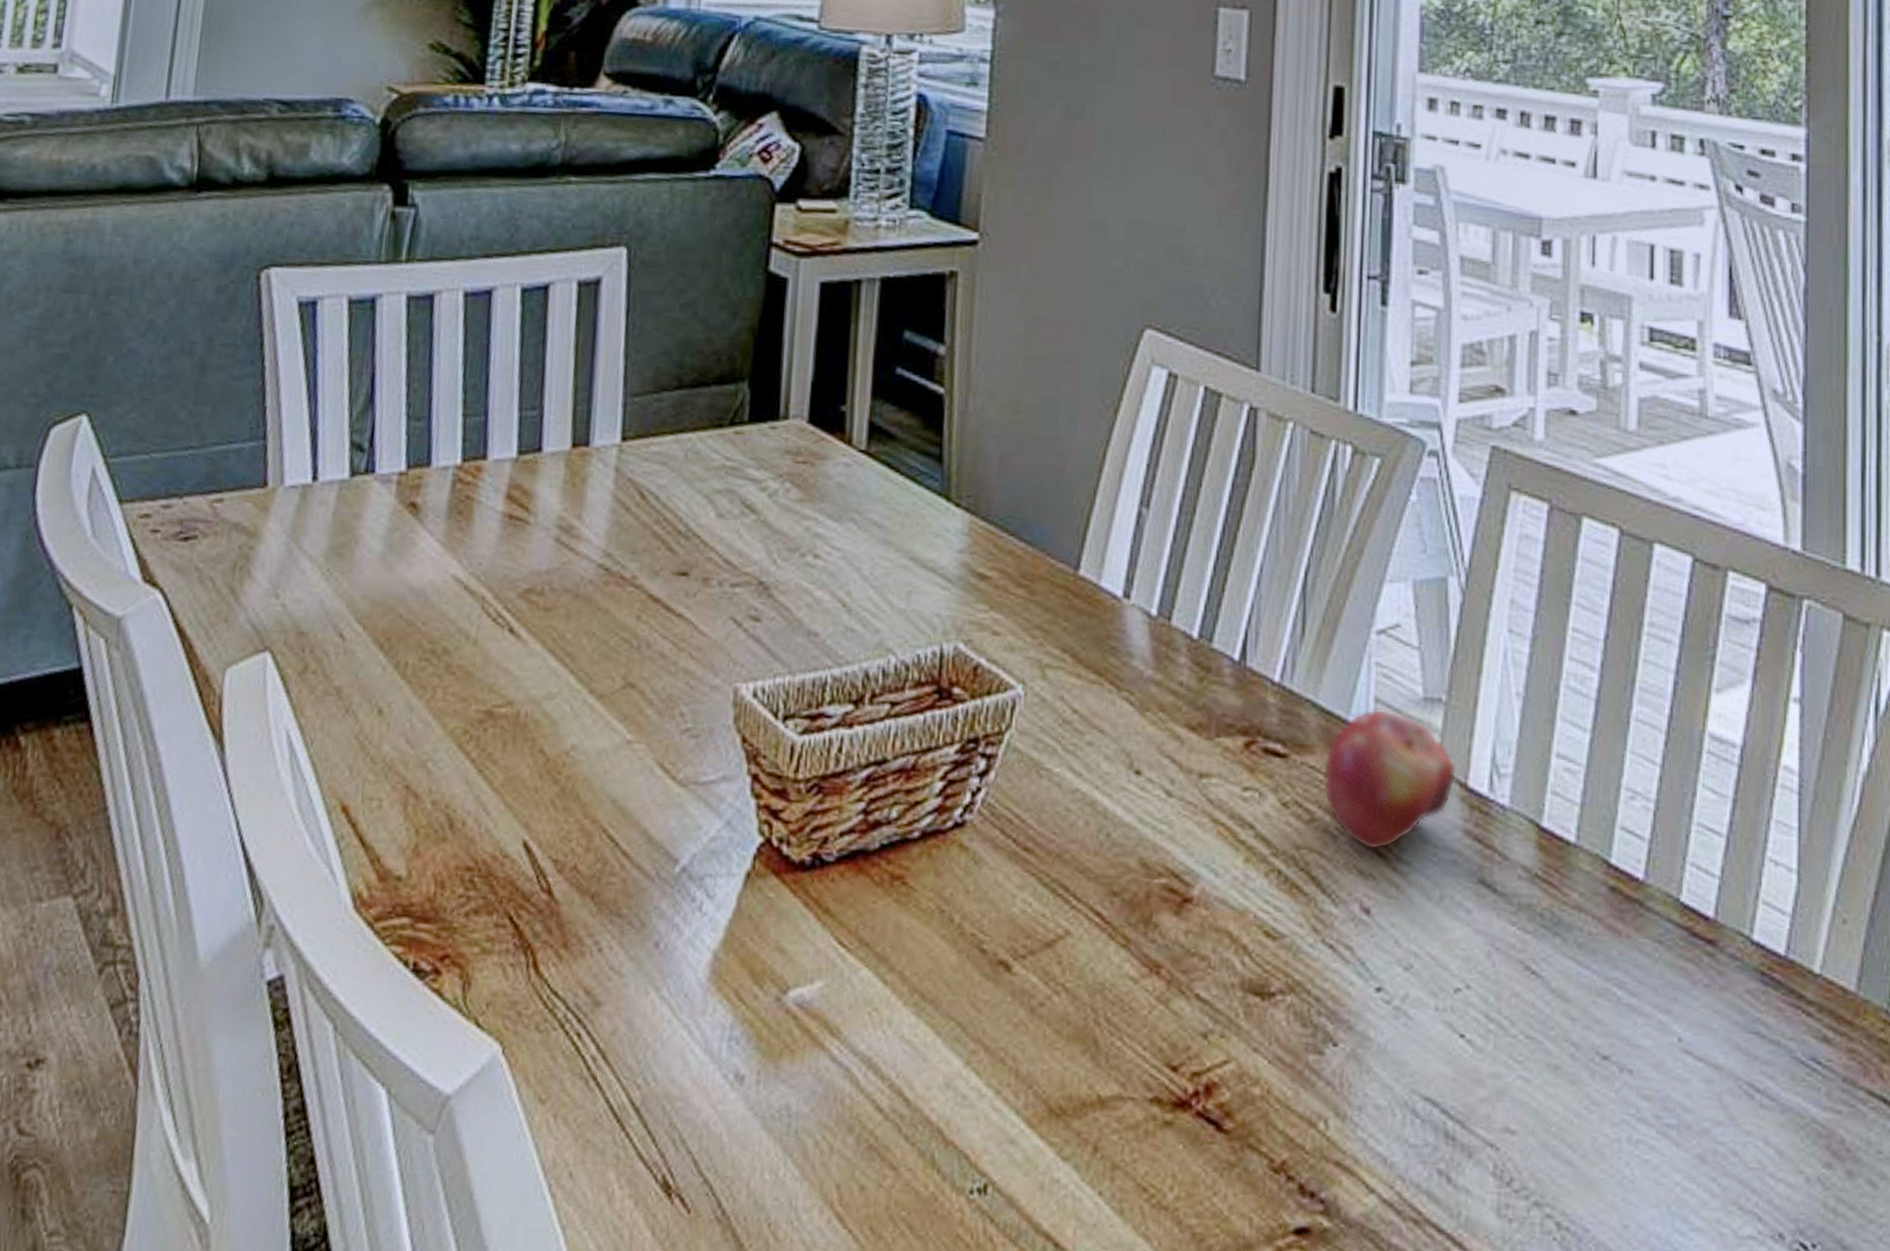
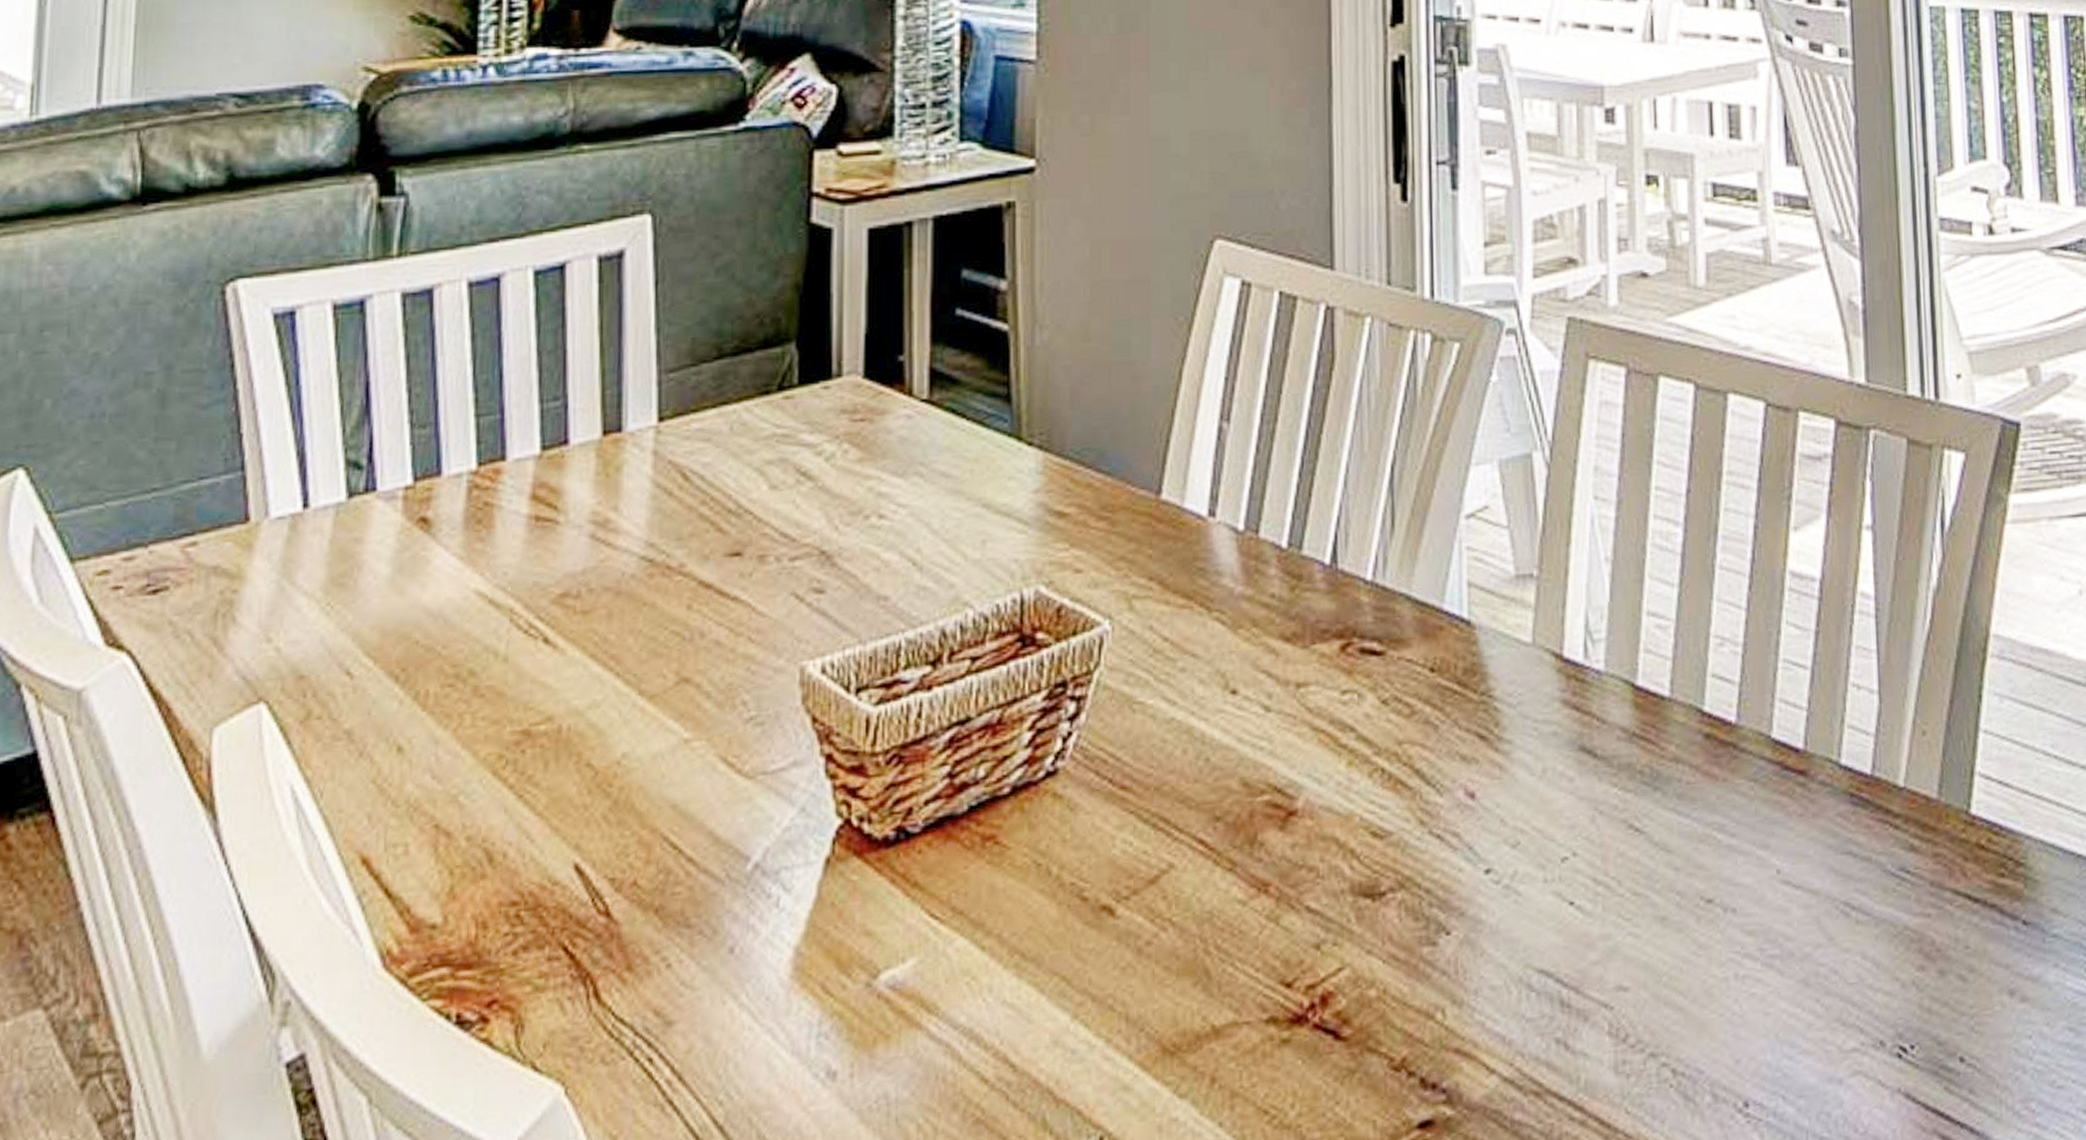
fruit: present [1322,708,1457,851] -> none [1420,592,1552,735]

